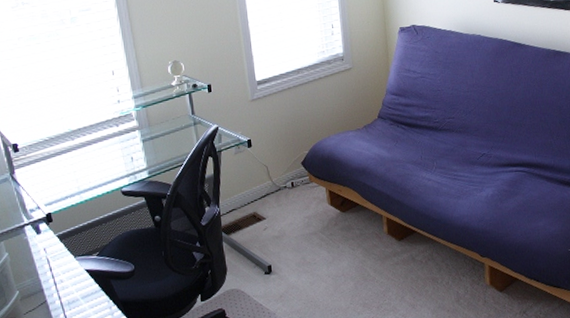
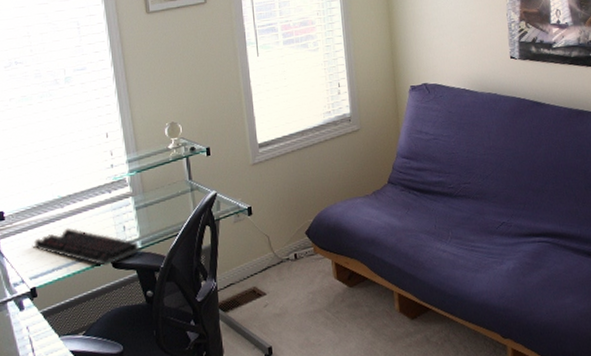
computer keyboard: none [46,158,150,193] -> present [32,228,143,266]

